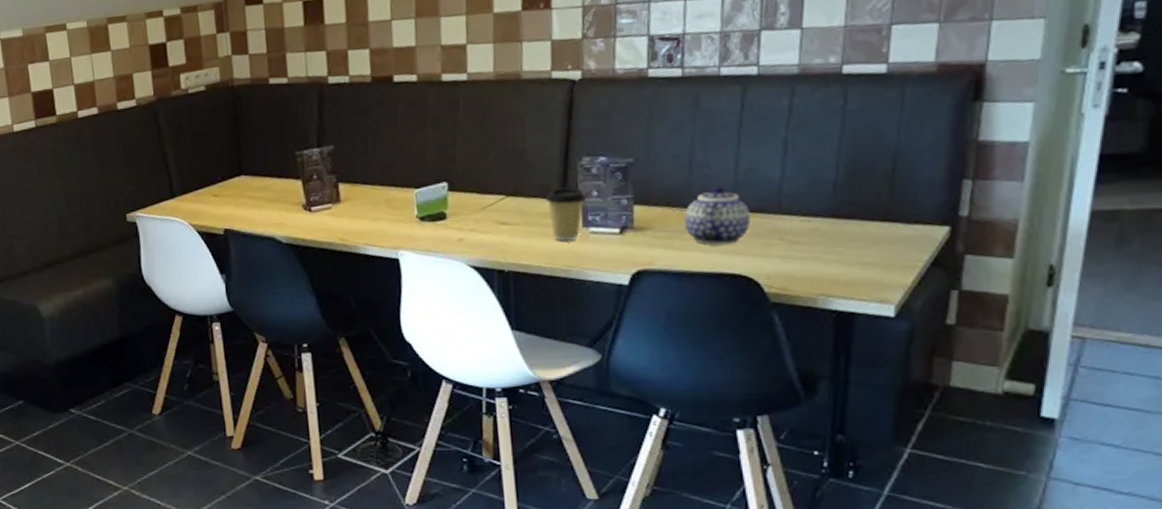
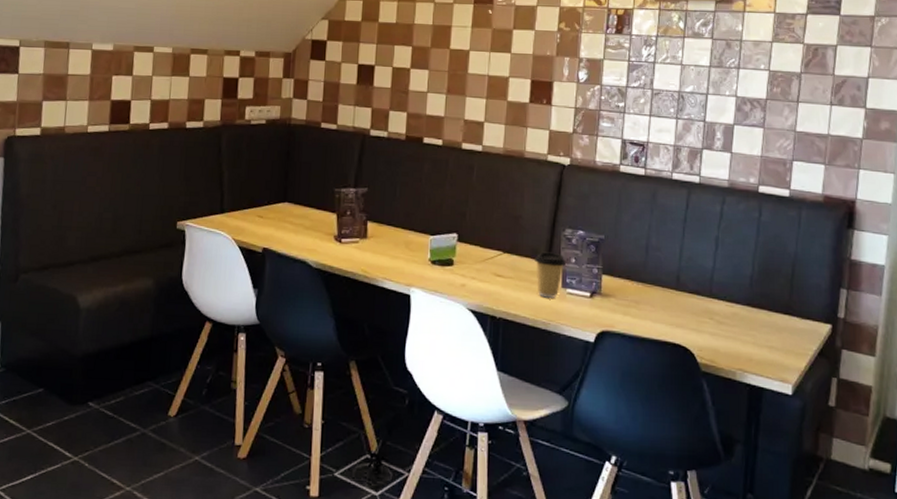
teapot: present [684,185,751,245] -> none [640,267,690,318]

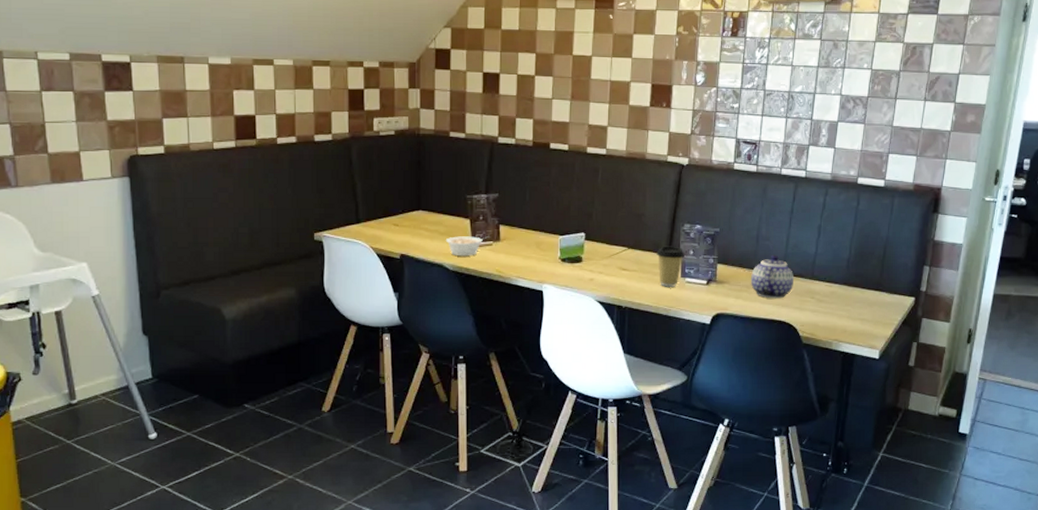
legume: none [311,231,357,254] -> present [446,236,490,257]
teapot: none [640,267,690,318] -> present [751,254,795,299]

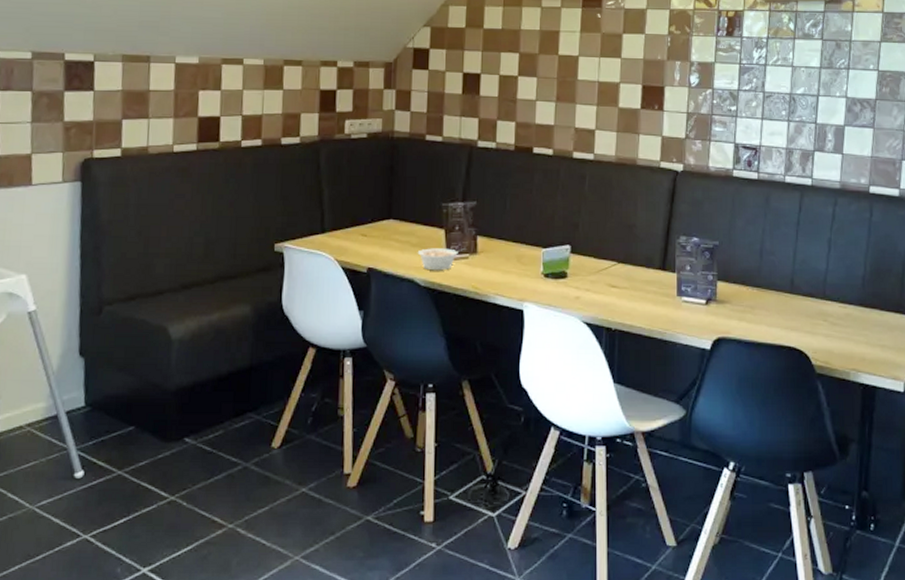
coffee cup: present [656,246,684,287] -> none [649,260,680,307]
teapot: present [751,254,795,299] -> none [755,271,804,321]

